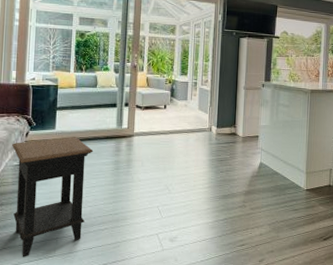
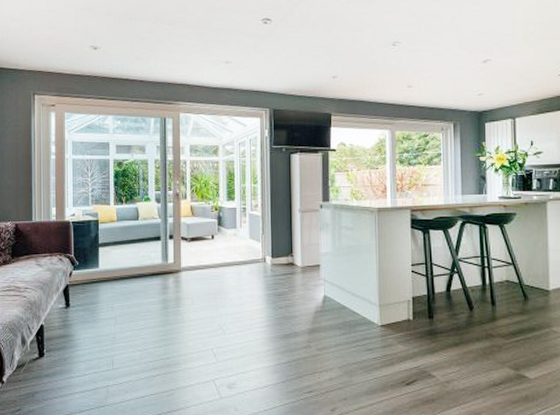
side table: present [12,136,94,257] -> none [56,274,140,407]

